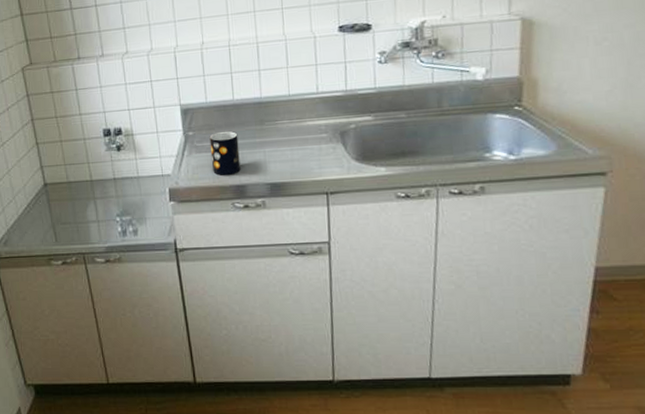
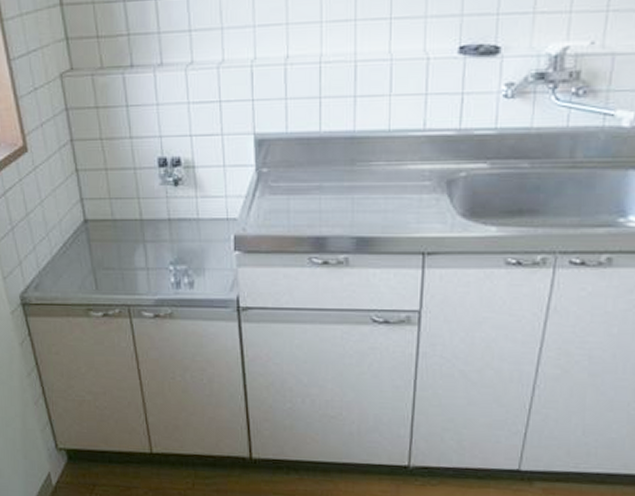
mug: present [209,131,241,175] -> none [287,170,322,224]

